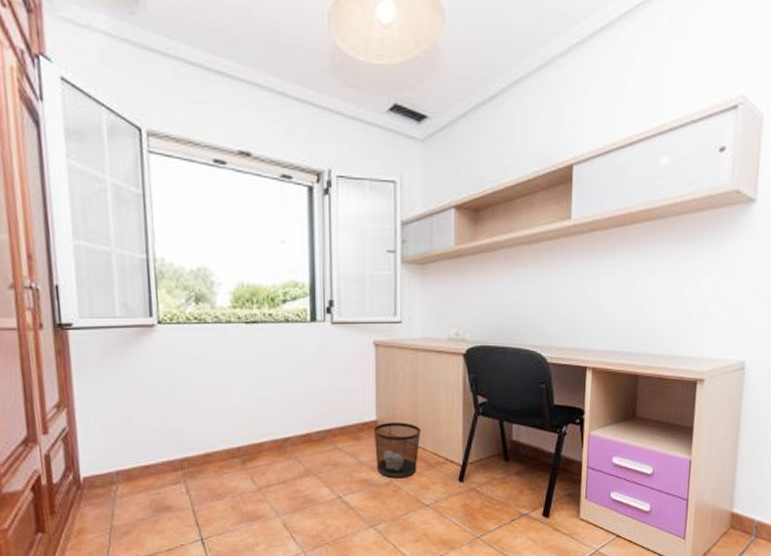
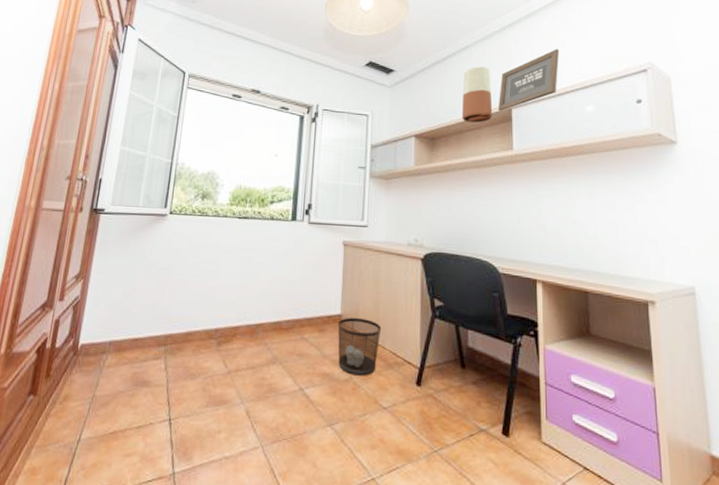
vase: none [511,107,550,186] -> present [461,66,493,123]
picture frame: none [556,78,637,170] -> present [498,49,560,112]

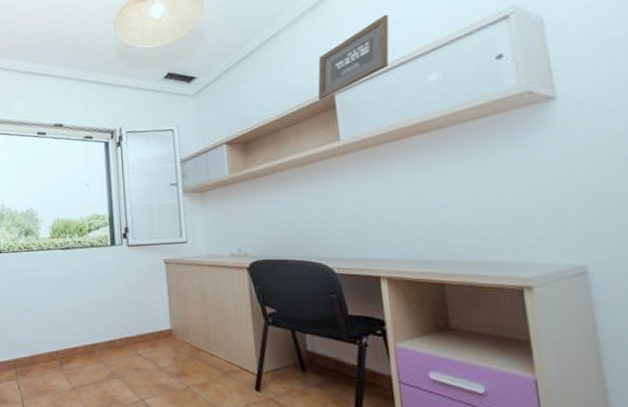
waste bin: present [337,318,382,376] -> none [168,331,214,385]
vase: present [461,66,493,123] -> none [273,53,312,119]

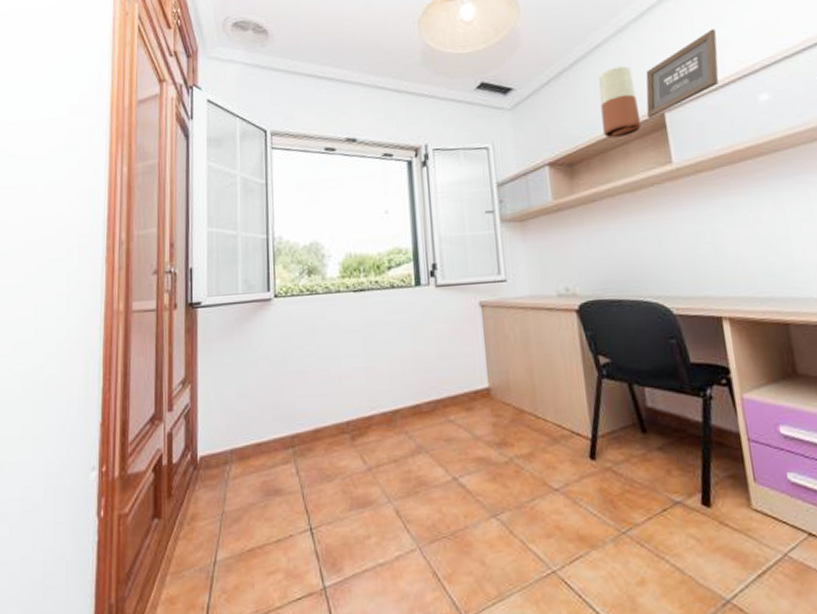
vase: none [273,53,312,119] -> present [598,66,642,138]

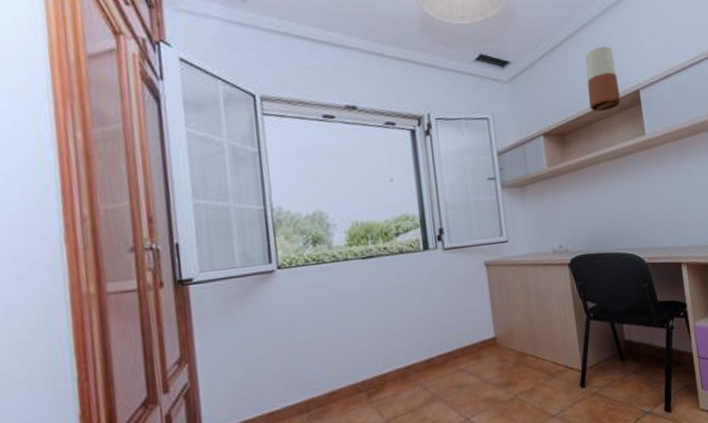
picture frame: present [646,29,719,119] -> none [624,17,682,95]

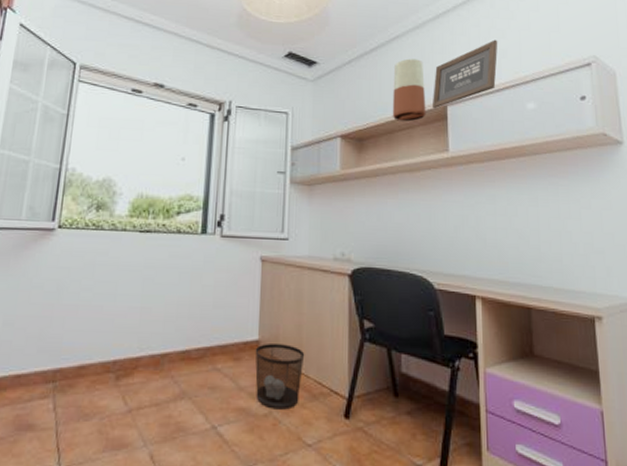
waste bin: none [493,335,539,393] -> present [255,344,305,410]
picture frame: none [624,17,682,95] -> present [431,39,498,109]

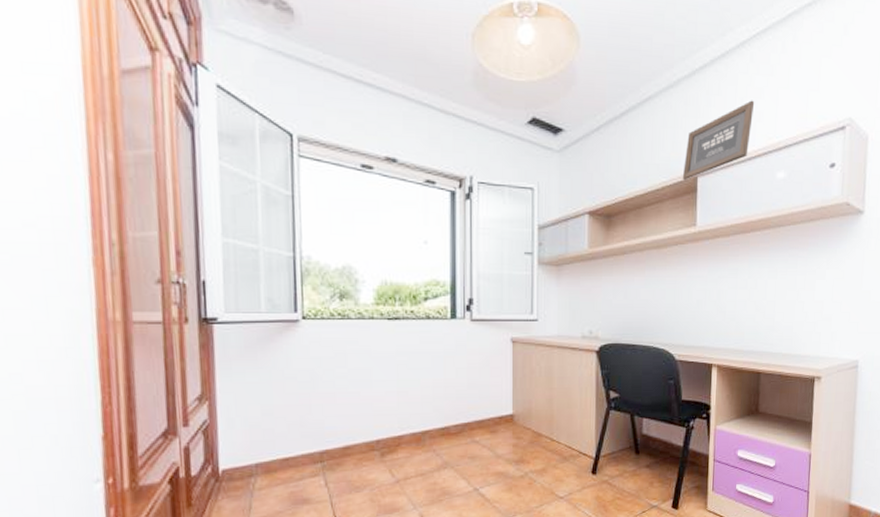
waste bin: present [255,344,305,410] -> none [510,416,556,471]
vase: present [392,58,426,122] -> none [641,124,677,195]

